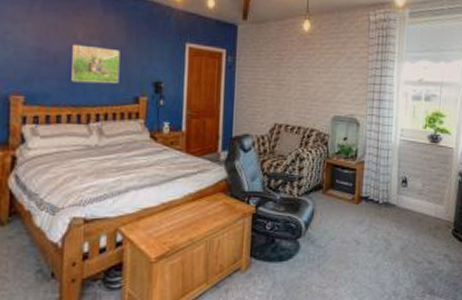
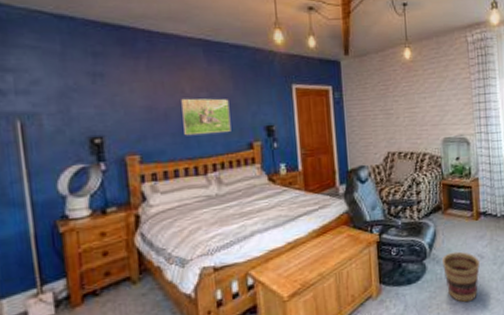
basket: none [316,234,355,288] -> present [441,251,480,303]

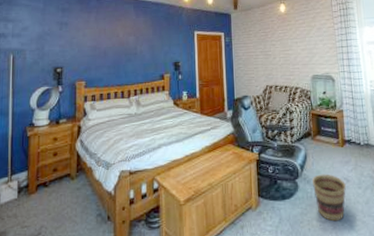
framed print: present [181,98,231,136] -> none [116,41,149,68]

